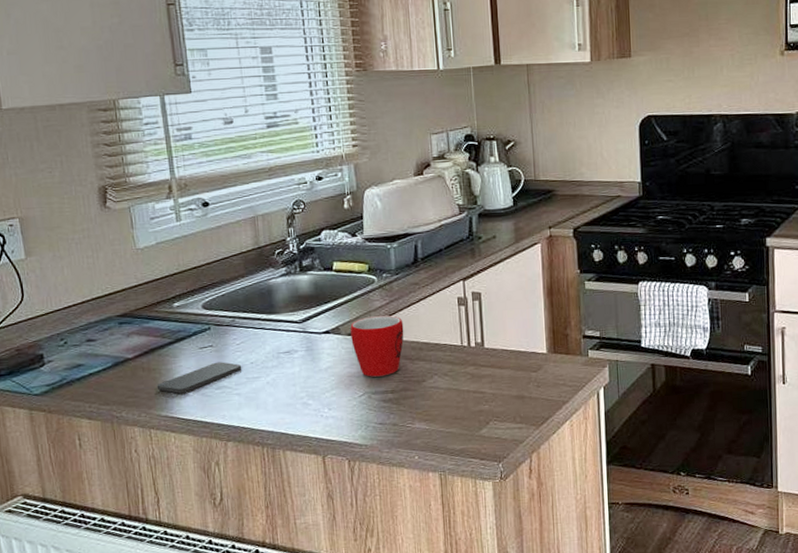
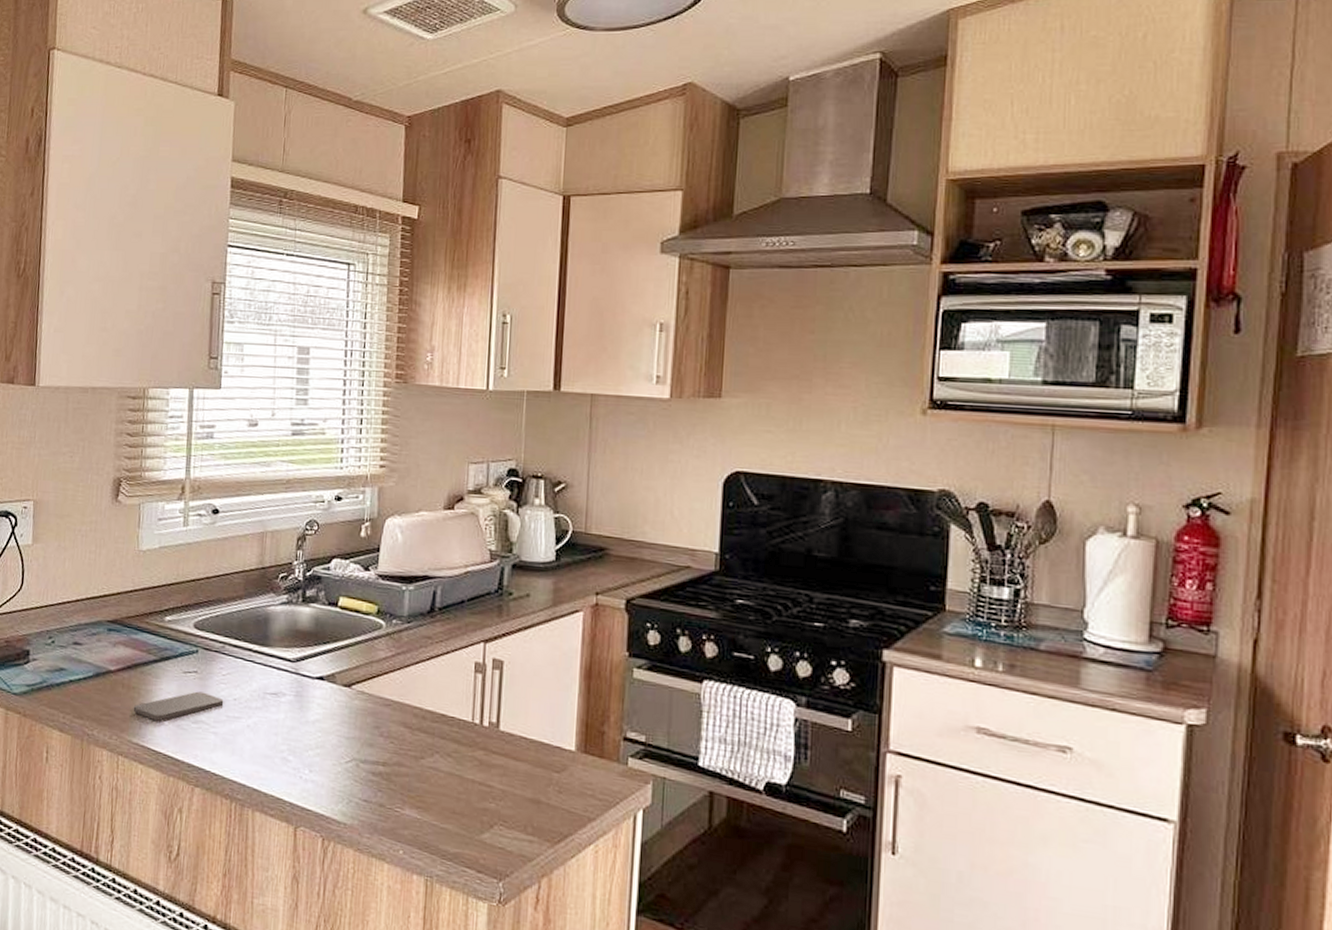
mug: present [350,315,404,377] -> none [346,668,408,743]

